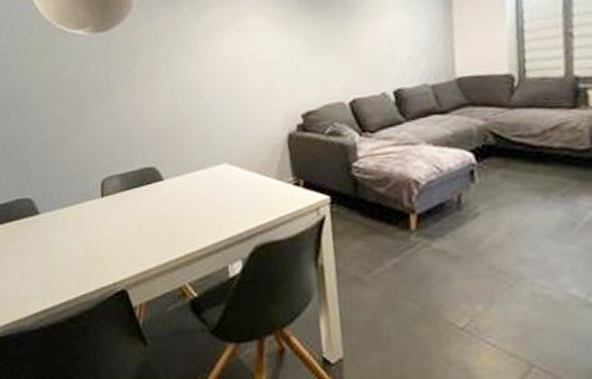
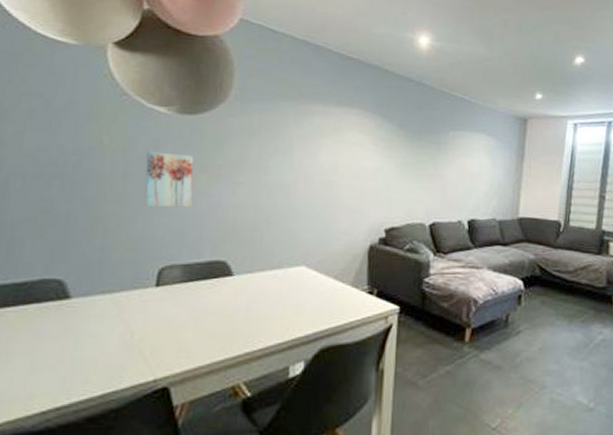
wall art: none [75,70,118,124] -> present [145,151,194,208]

